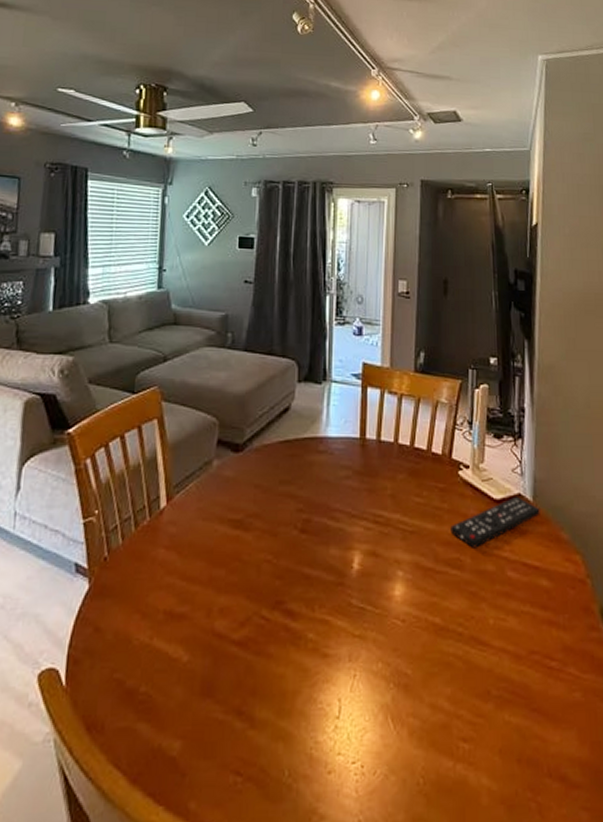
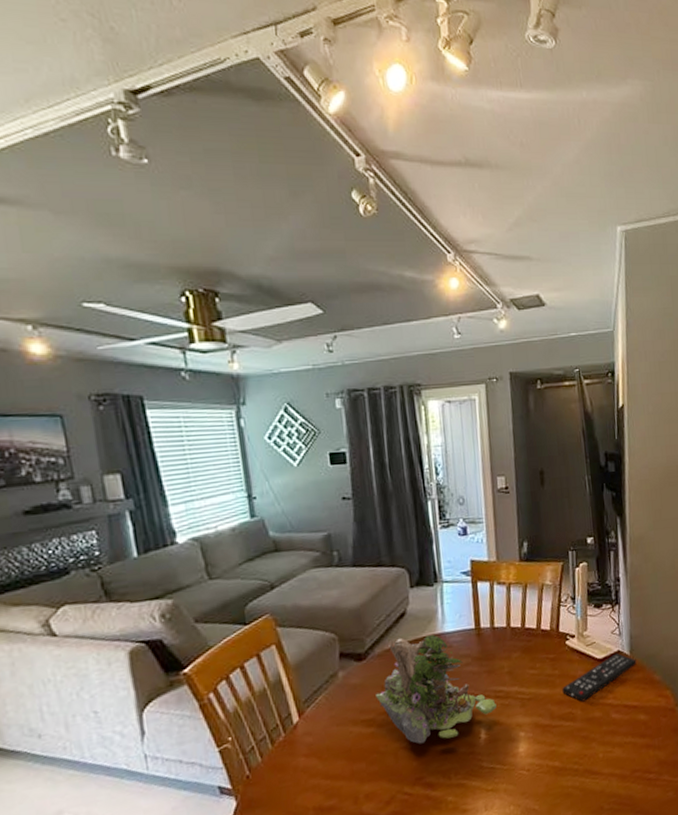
plant: none [247,436,374,561] -> present [376,635,497,745]

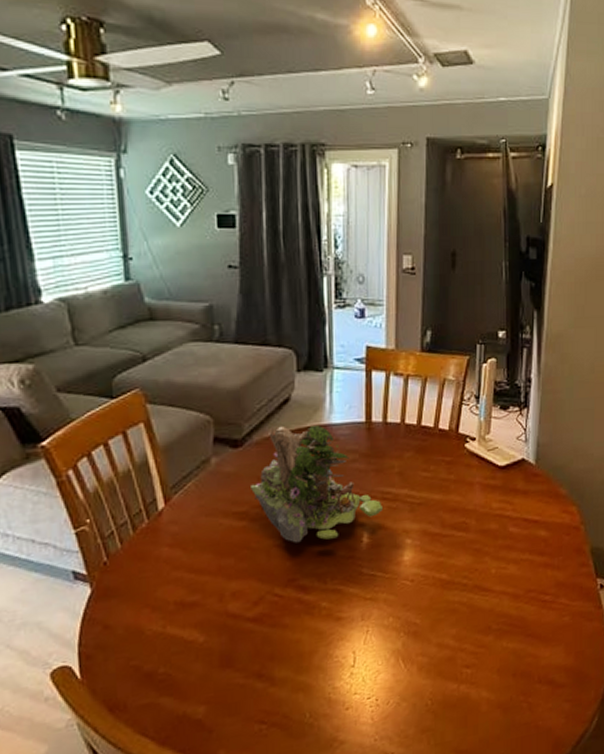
remote control: present [562,652,637,702] -> none [457,461,542,512]

